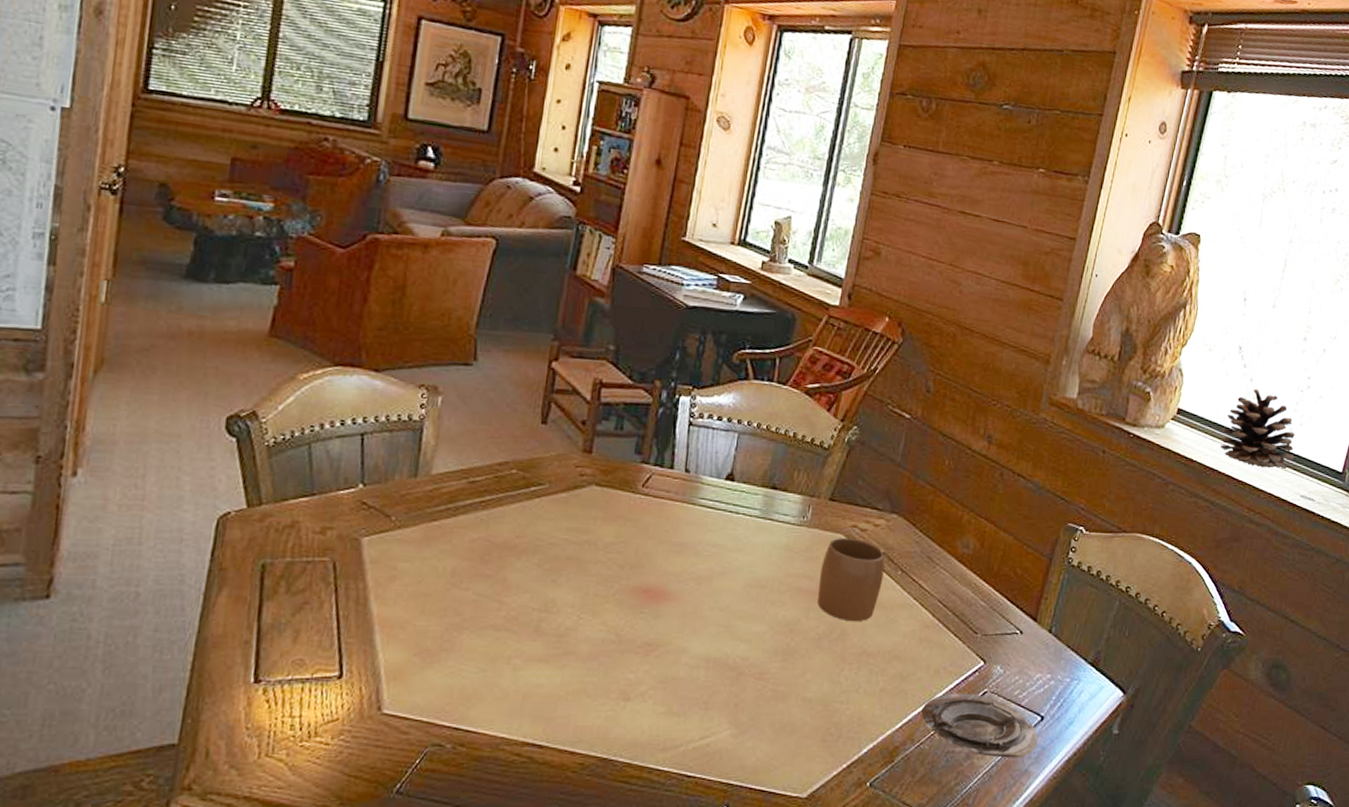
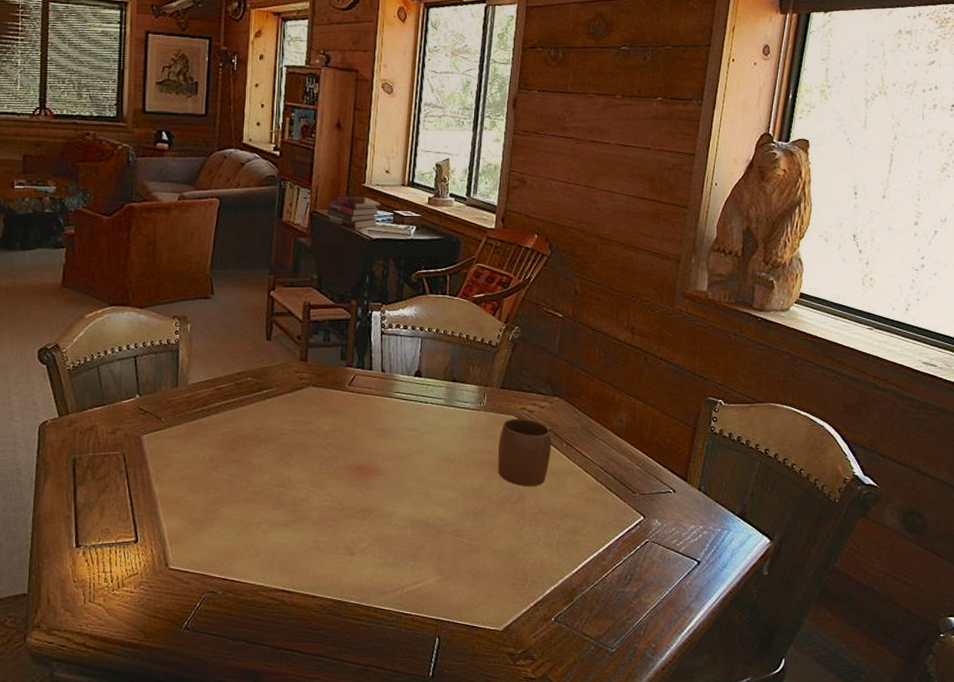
books: none [634,248,702,293] -> present [327,195,380,230]
ashtray: present [921,693,1038,758] -> none [593,543,696,597]
pinecone: present [1220,388,1296,470] -> none [842,271,914,341]

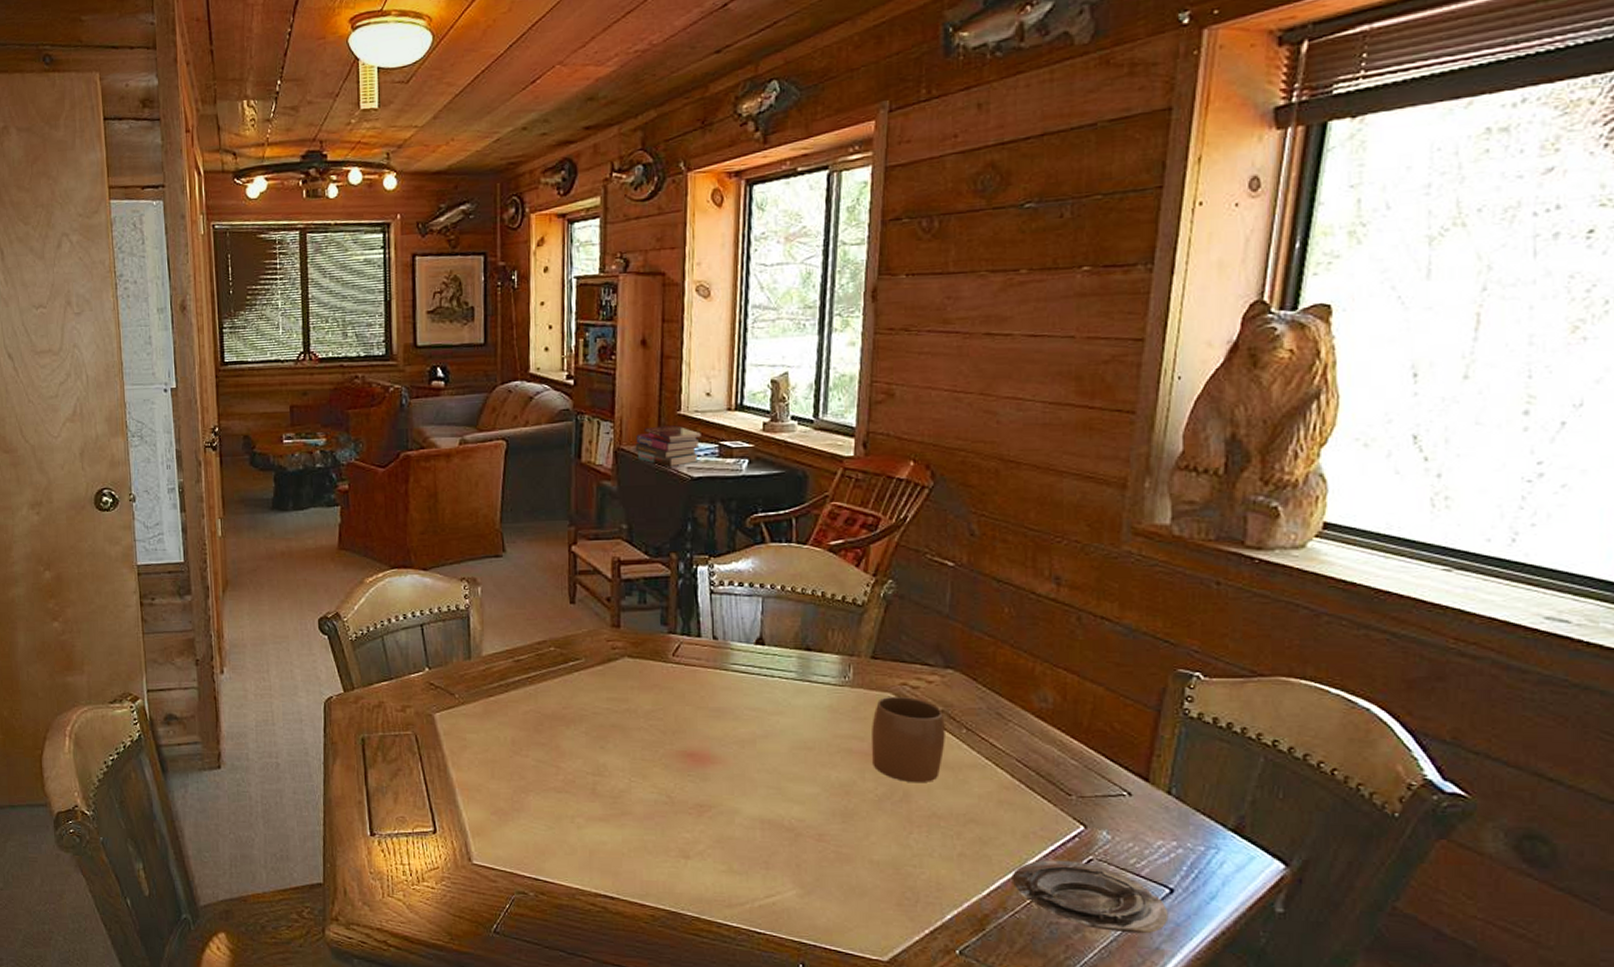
ashtray: none [593,543,696,597] -> present [1011,860,1169,934]

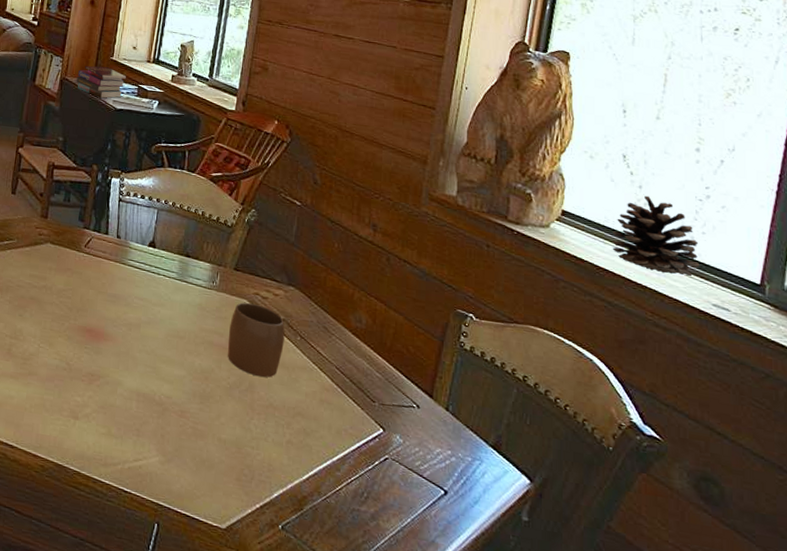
ashtray: present [1011,860,1169,934] -> none [326,454,443,528]
pinecone: none [1397,486,1527,586] -> present [612,195,700,277]

